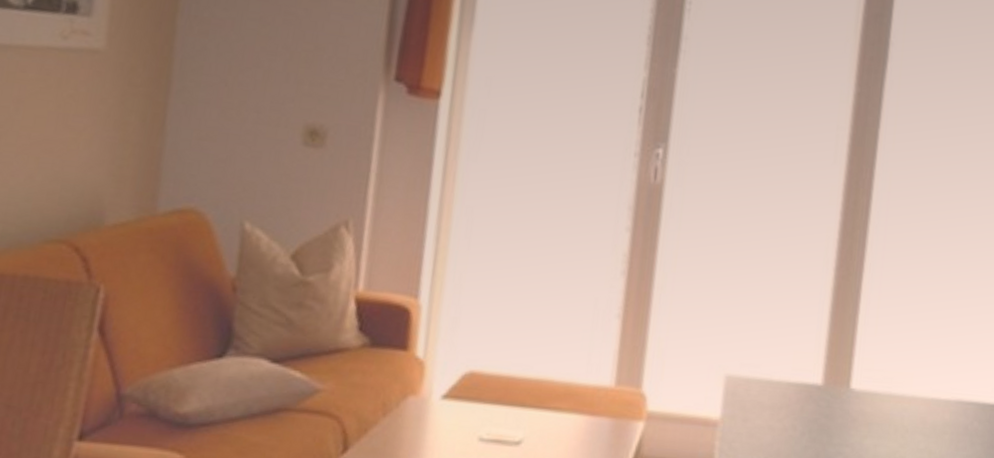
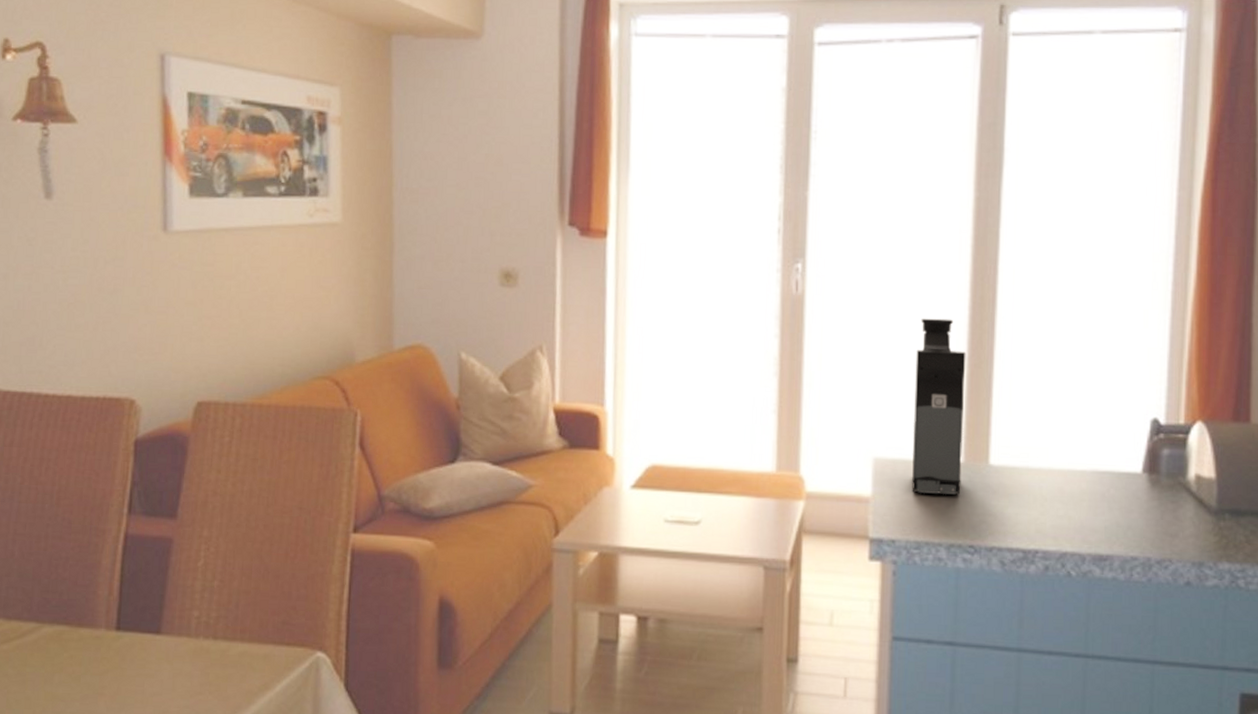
coffee maker: none [765,220,835,422] -> present [912,318,966,495]

